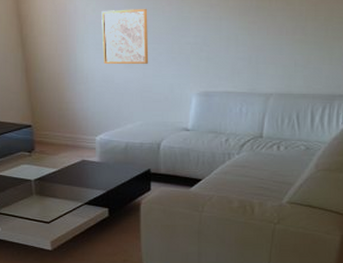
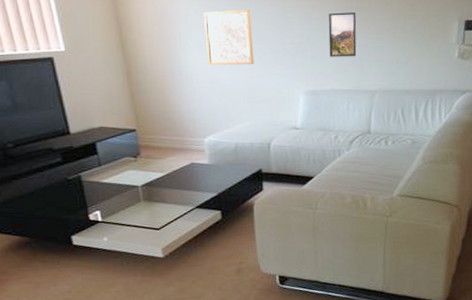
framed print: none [225,12,255,59] -> present [328,12,357,57]

